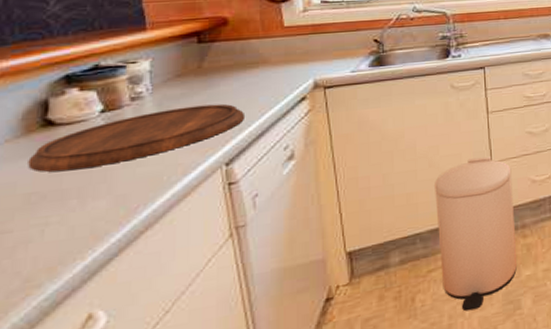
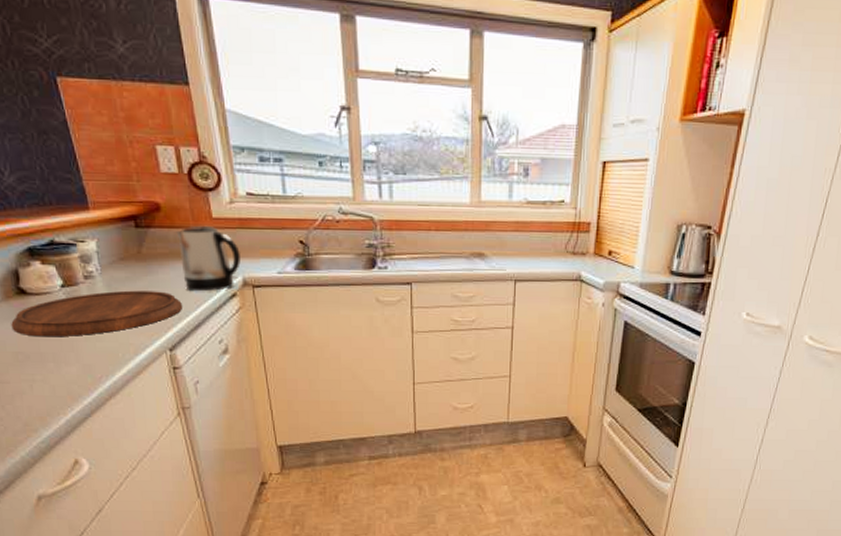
kettle: none [243,34,312,100] -> present [176,225,240,292]
pedal bin: present [433,156,518,312] -> none [356,376,434,516]

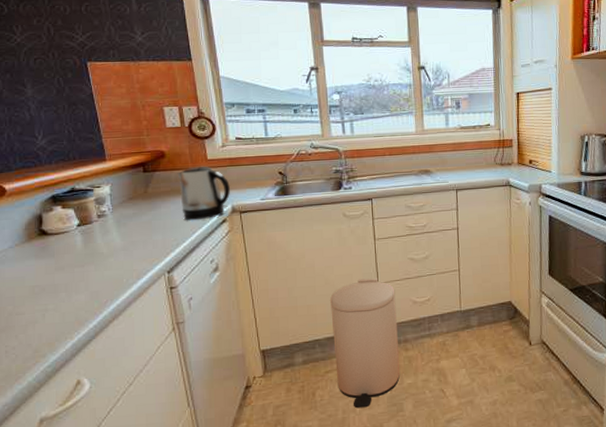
cutting board: present [11,290,182,337] -> none [31,223,180,271]
pedal bin: none [356,376,434,516] -> present [329,278,400,409]

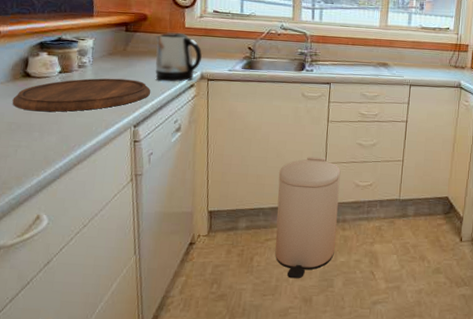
cutting board: none [31,223,180,271] -> present [12,78,150,112]

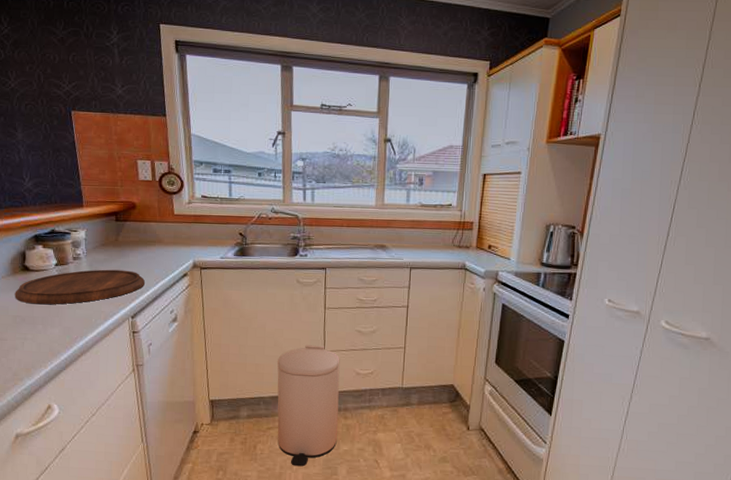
kettle: present [155,32,202,83] -> none [146,220,193,272]

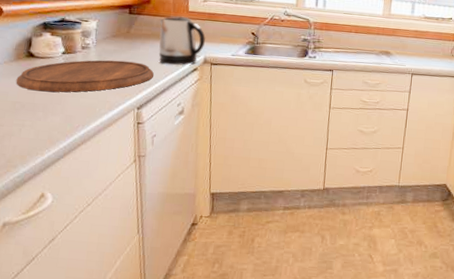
kettle: none [146,220,193,272] -> present [158,15,206,66]
pedal bin: present [277,345,340,467] -> none [276,142,342,261]

